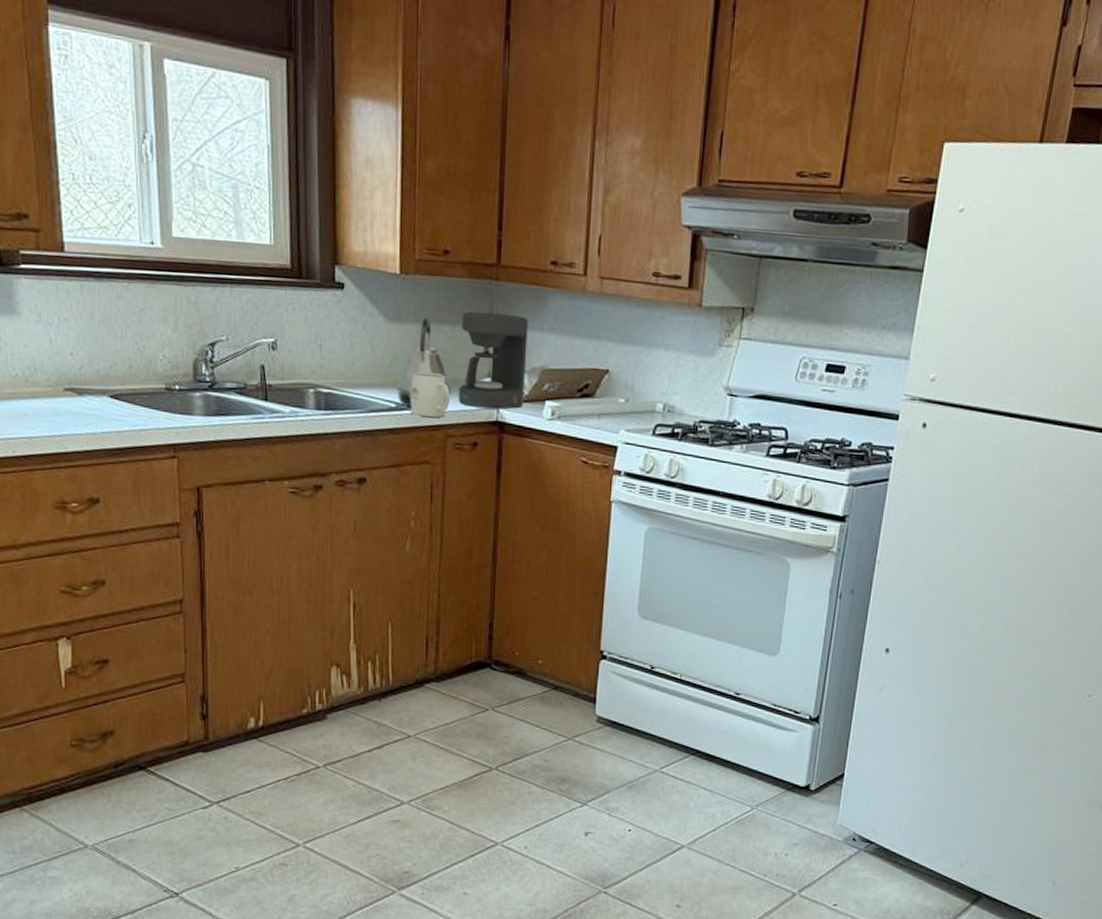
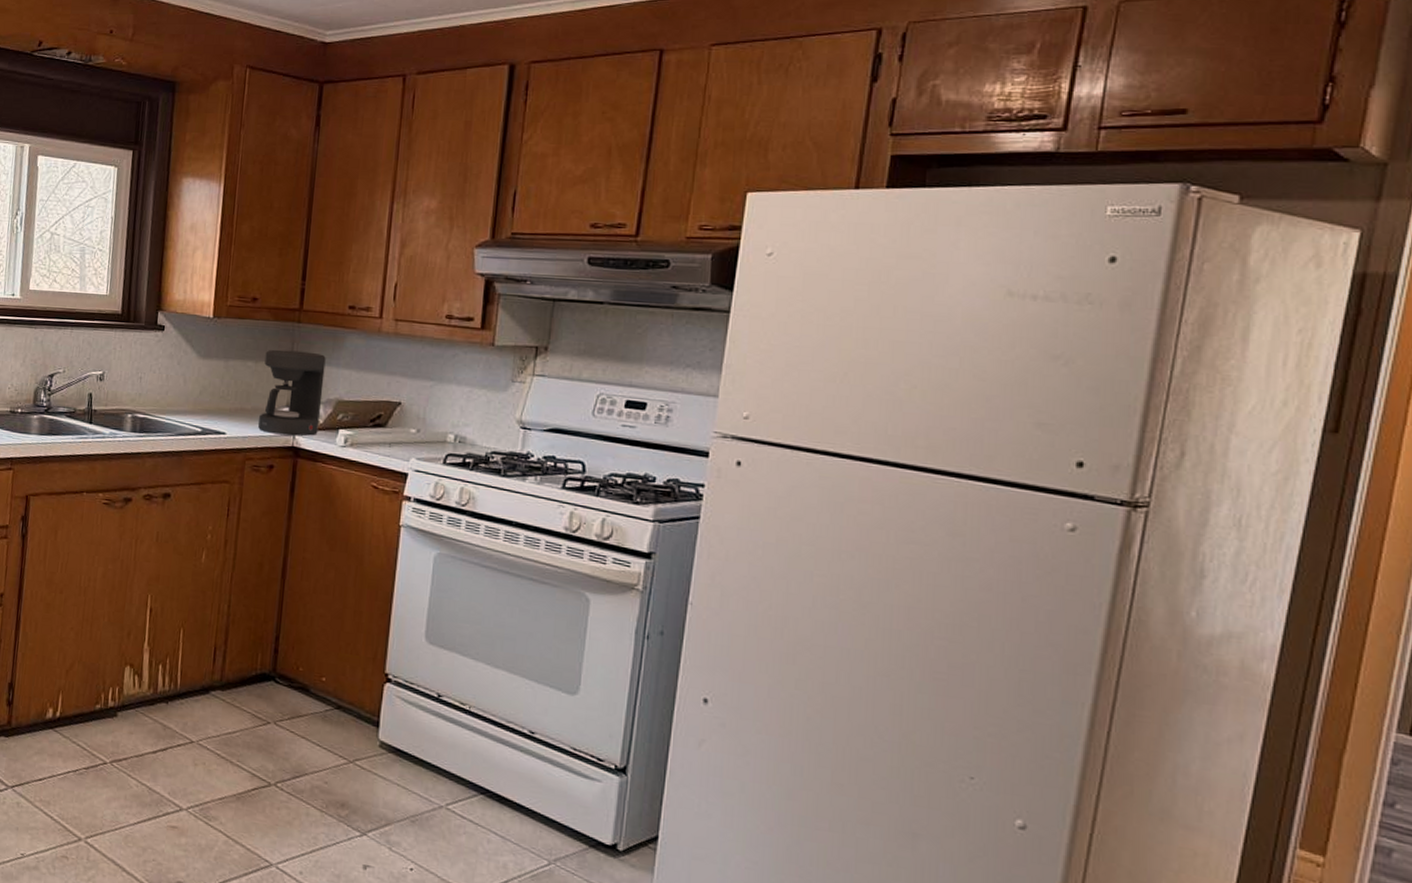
kettle: present [396,317,452,406] -> none [202,354,252,431]
mug: present [410,372,450,418] -> none [214,401,251,442]

